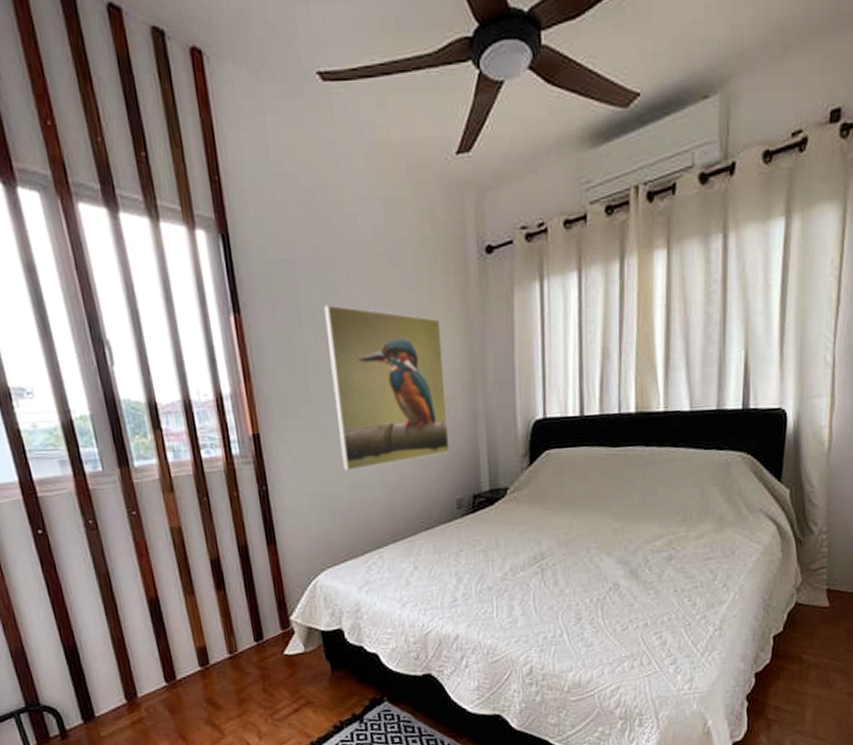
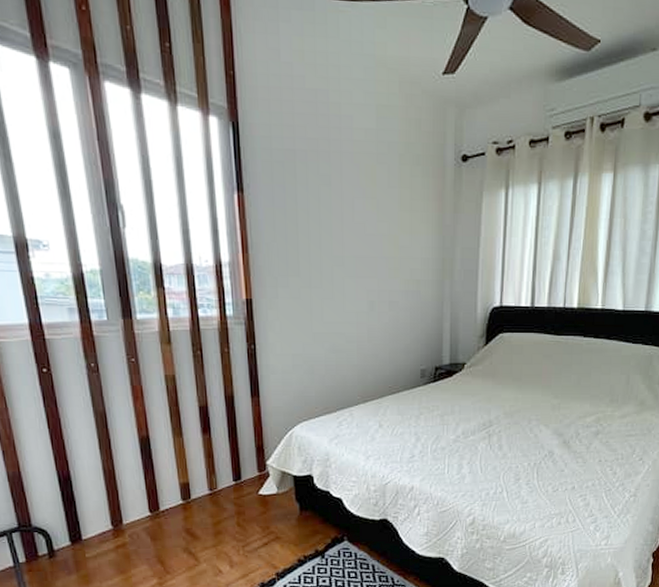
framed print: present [323,304,450,471] -> none [317,192,418,338]

